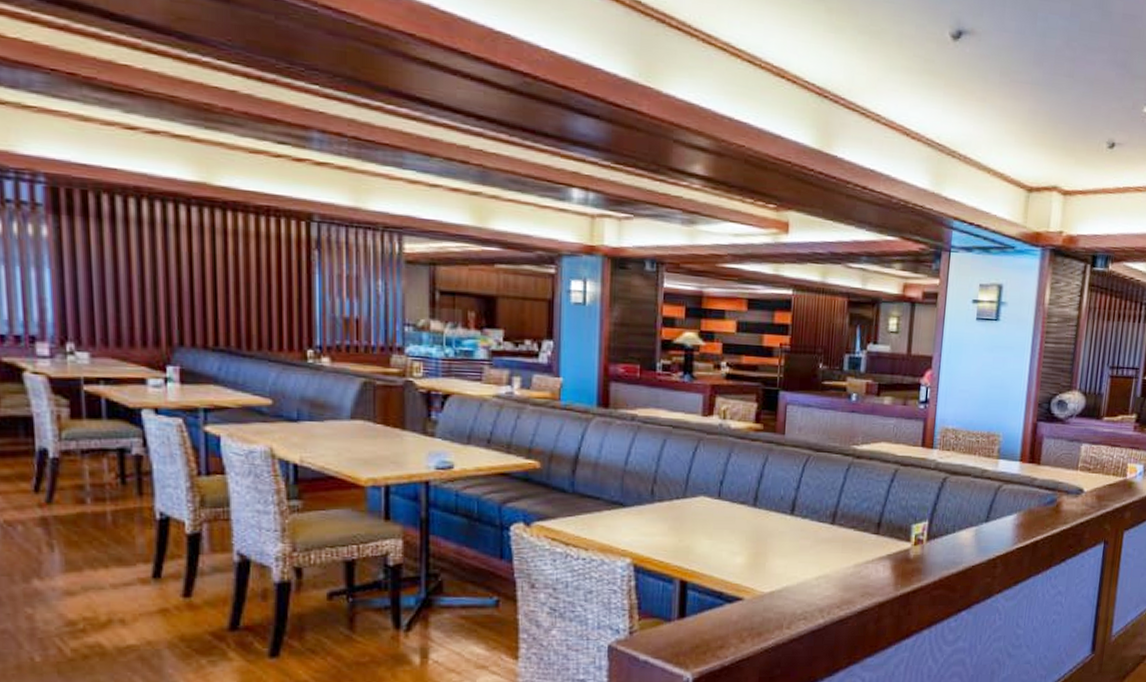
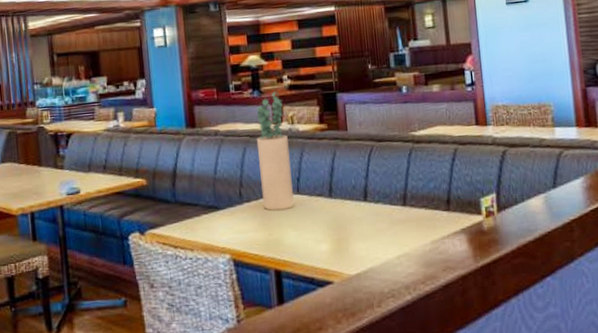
vase: none [677,371,717,516] -> present [256,85,294,211]

